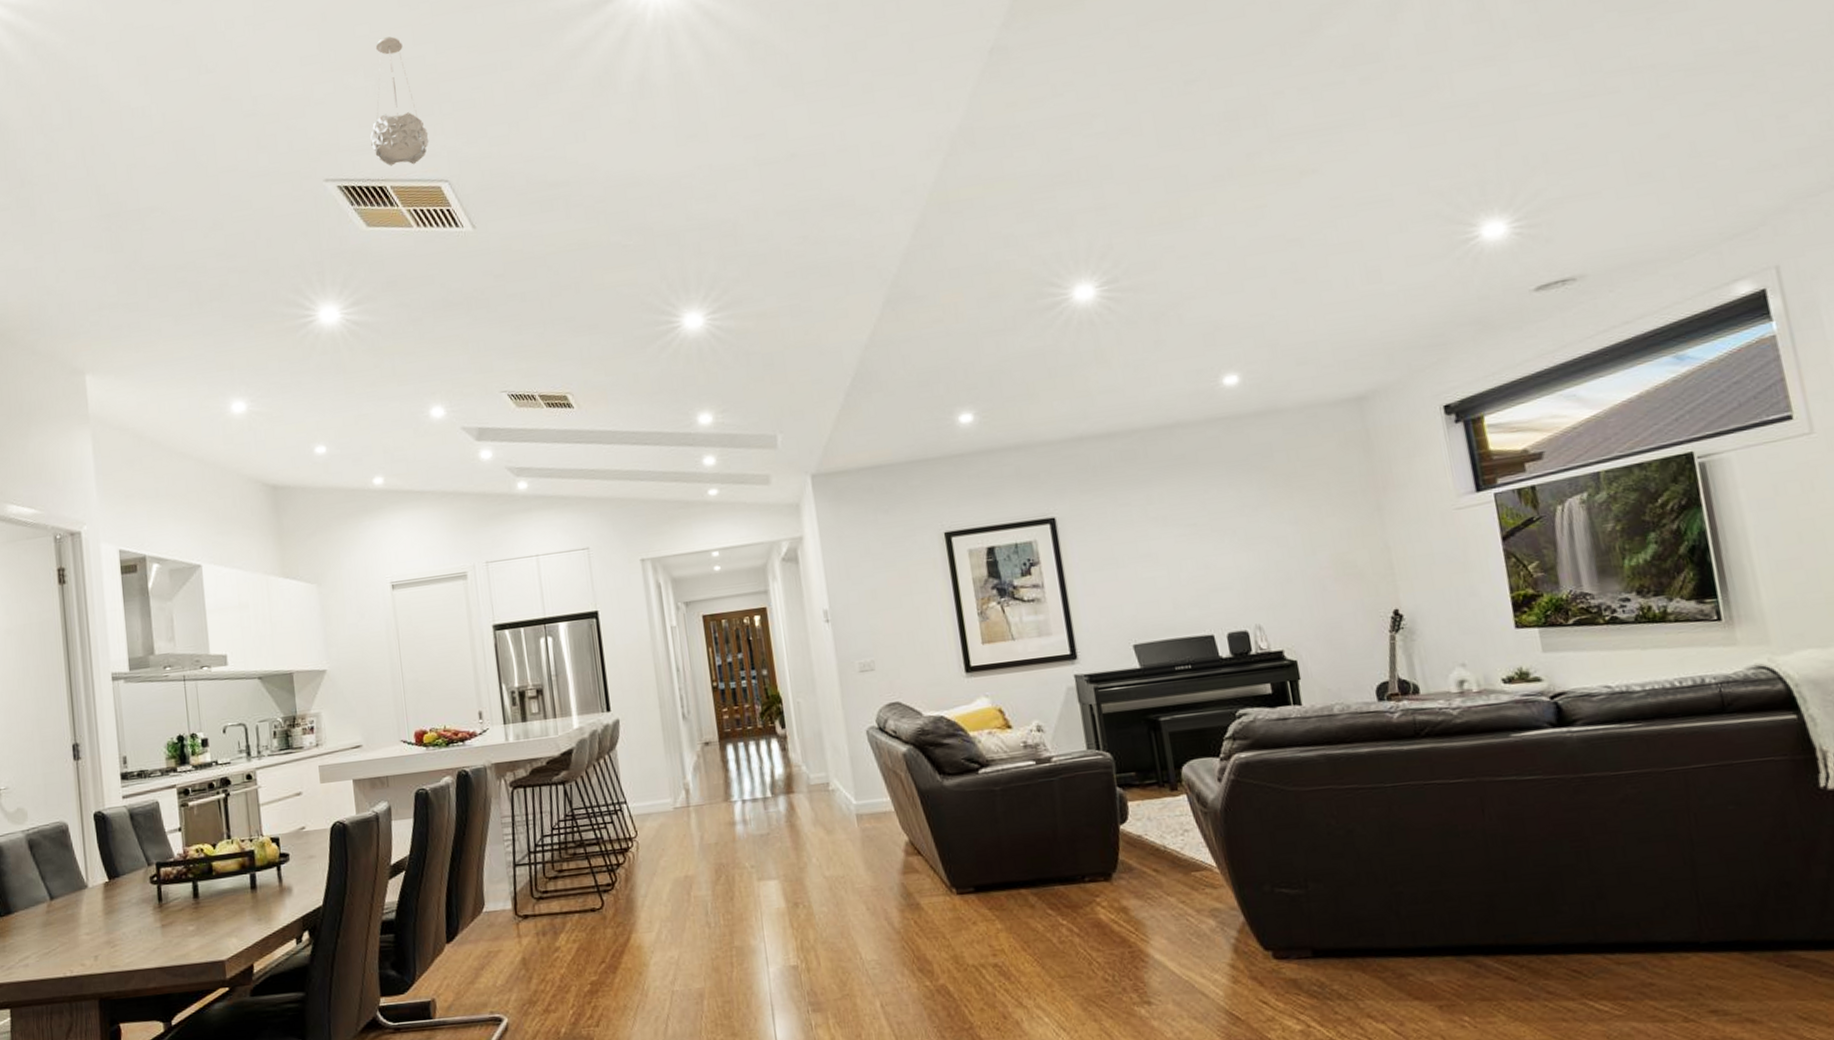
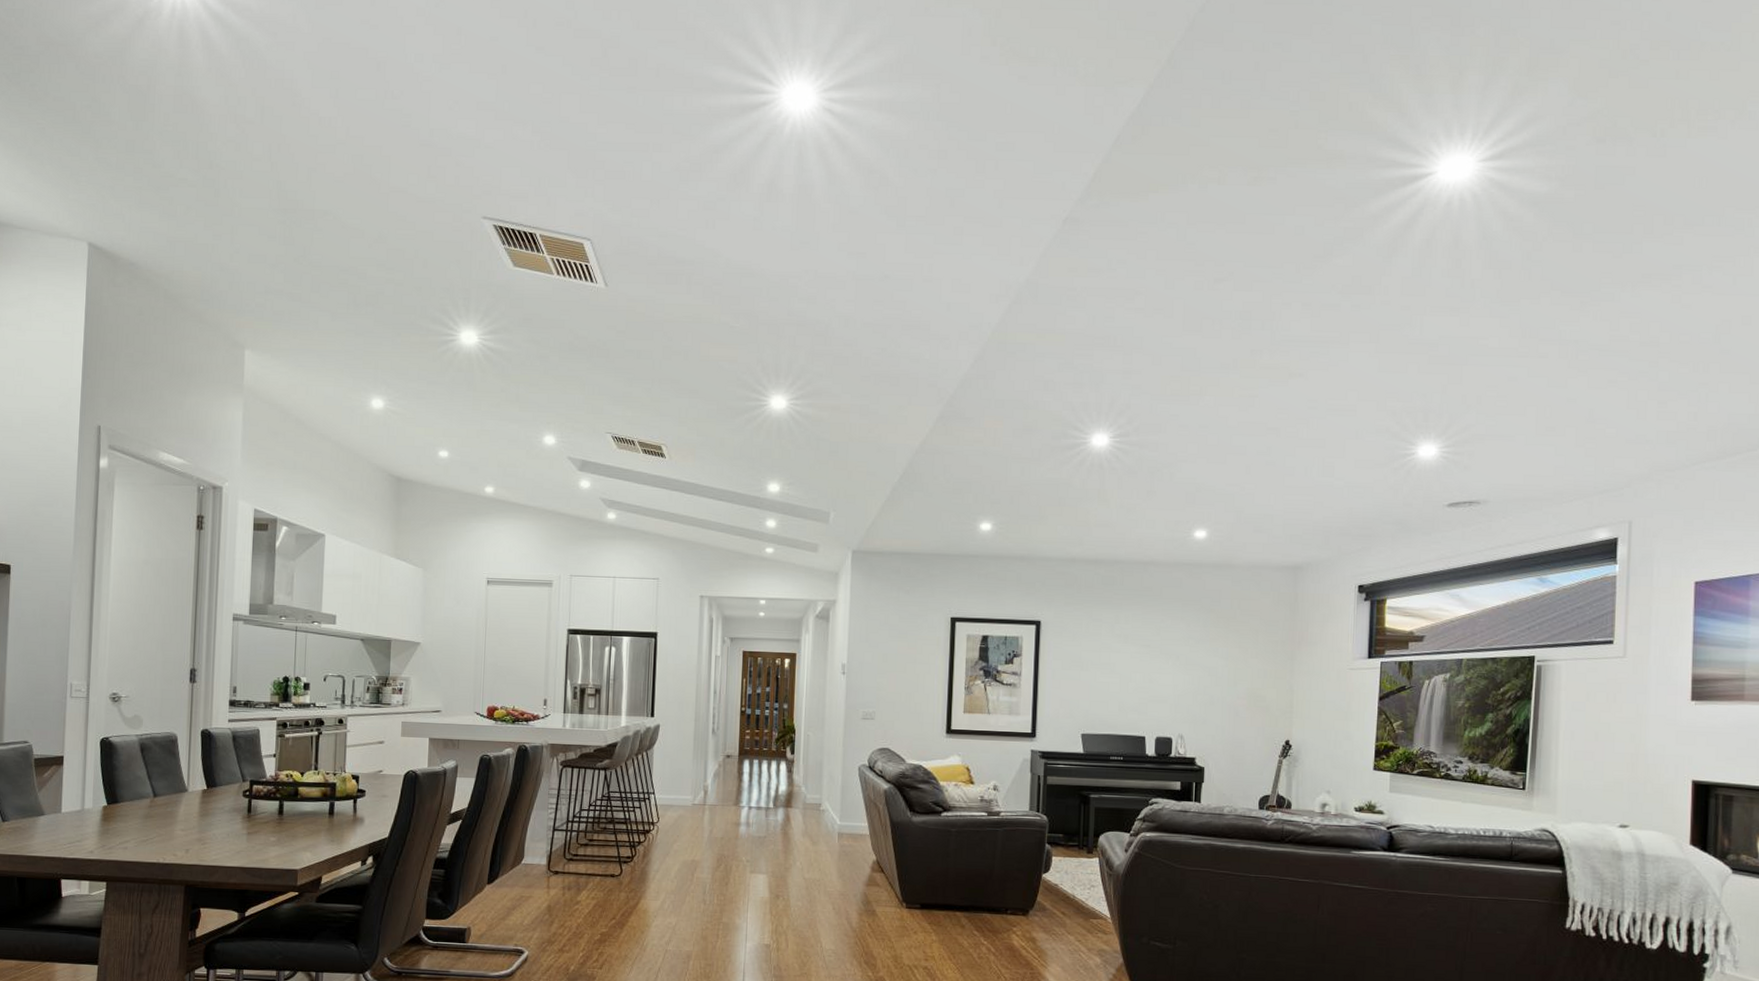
pendant light: present [370,36,429,166] -> none [528,100,580,219]

